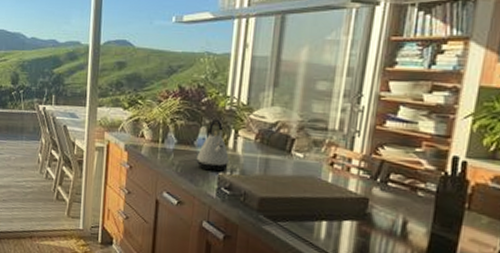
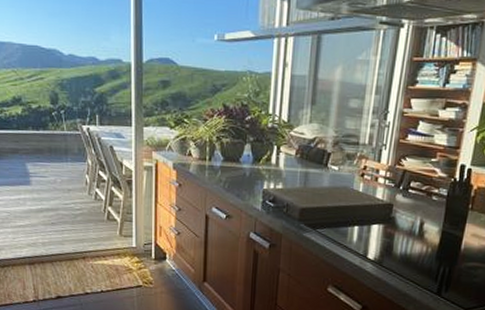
kettle: present [196,119,230,172] -> none [242,136,273,186]

